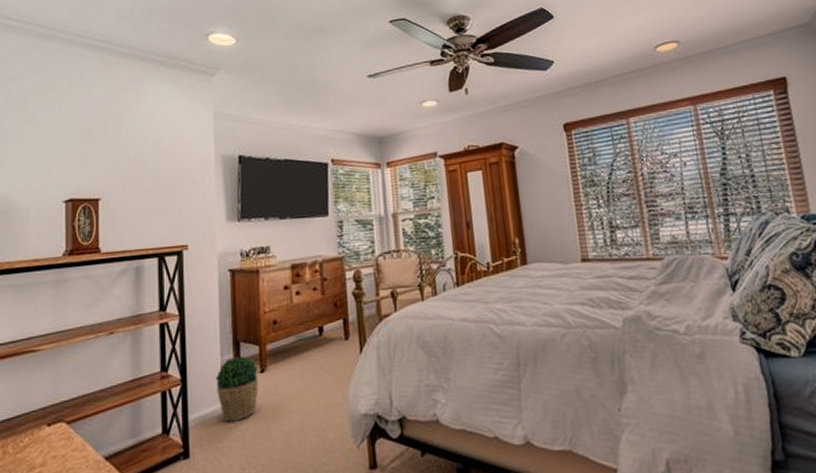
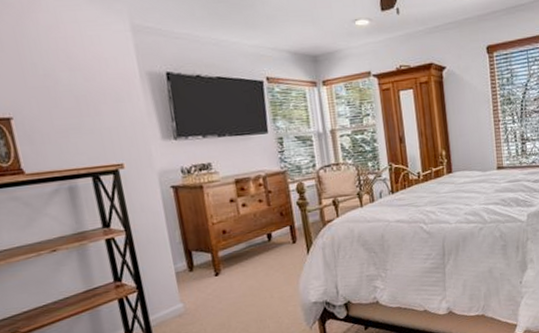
potted plant: present [215,356,259,422] -> none [171,263,215,319]

